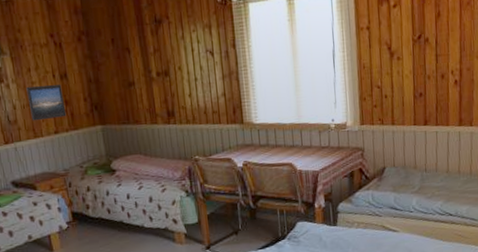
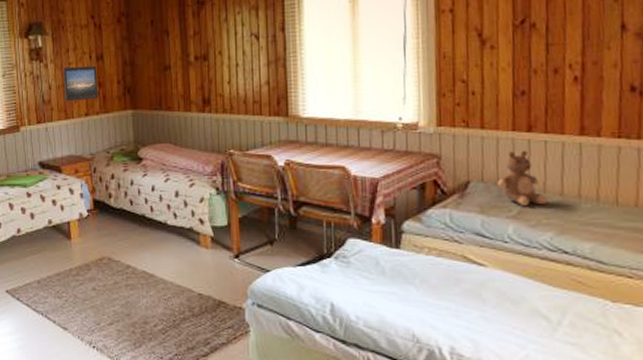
teddy bear: none [404,140,439,184] -> present [497,150,548,207]

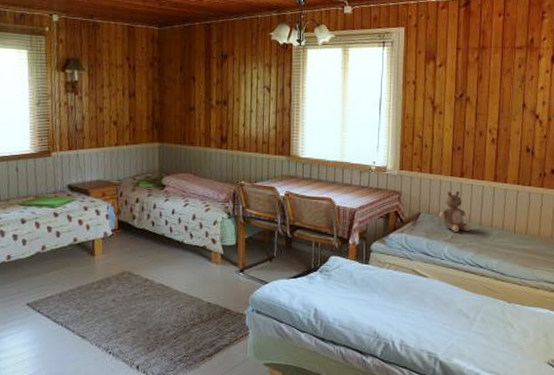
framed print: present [63,65,99,102] -> none [96,100,129,132]

